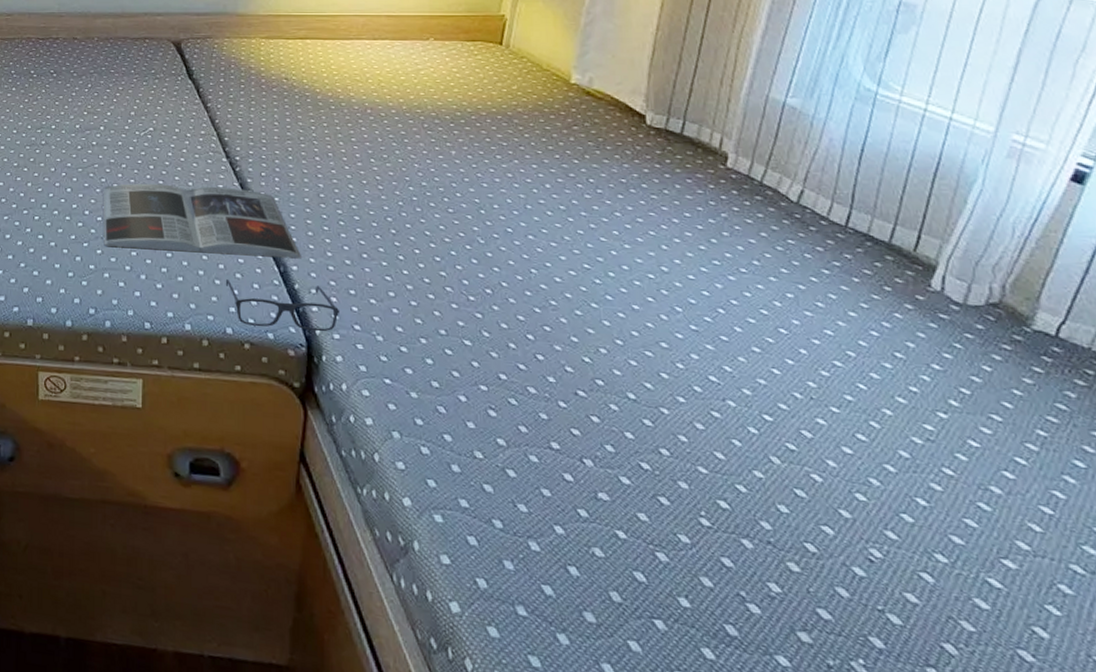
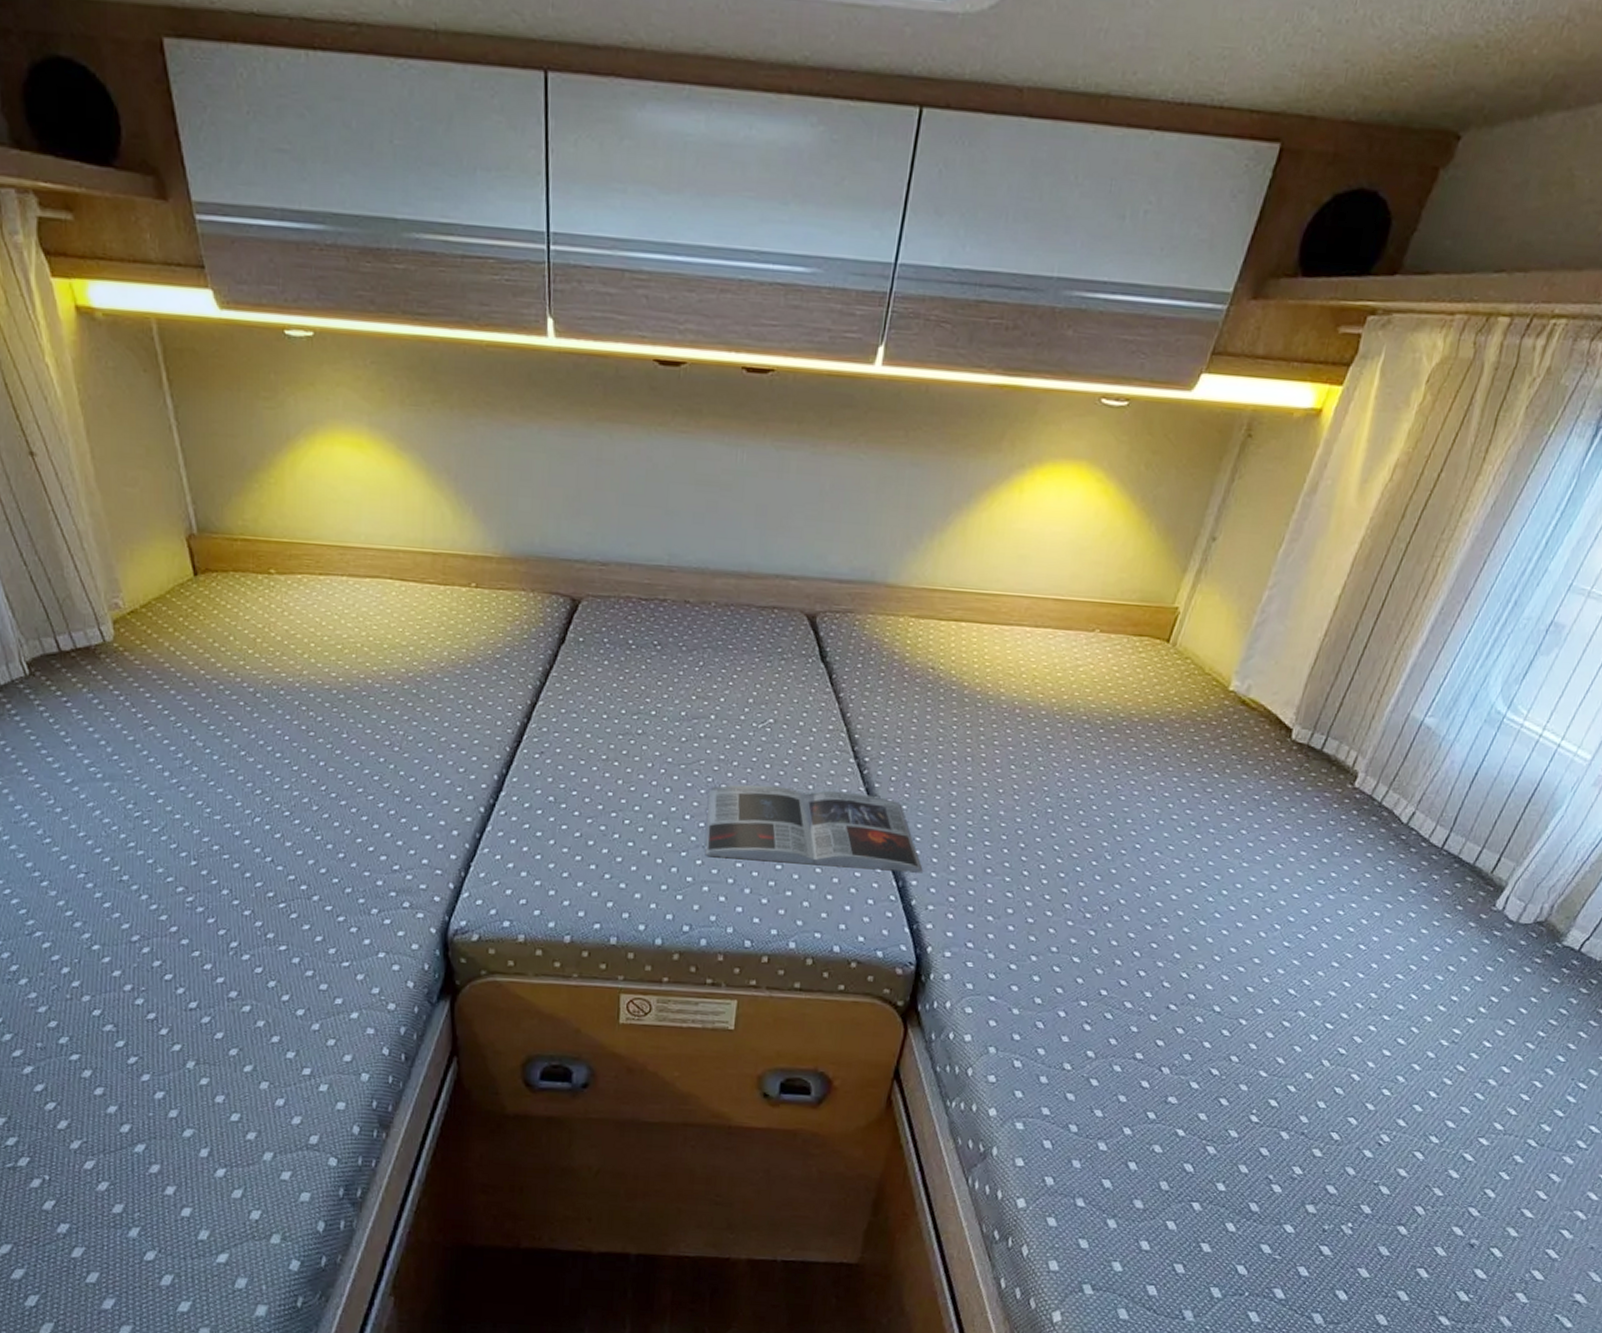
eyeglasses: present [225,279,340,332] -> none [837,894,956,950]

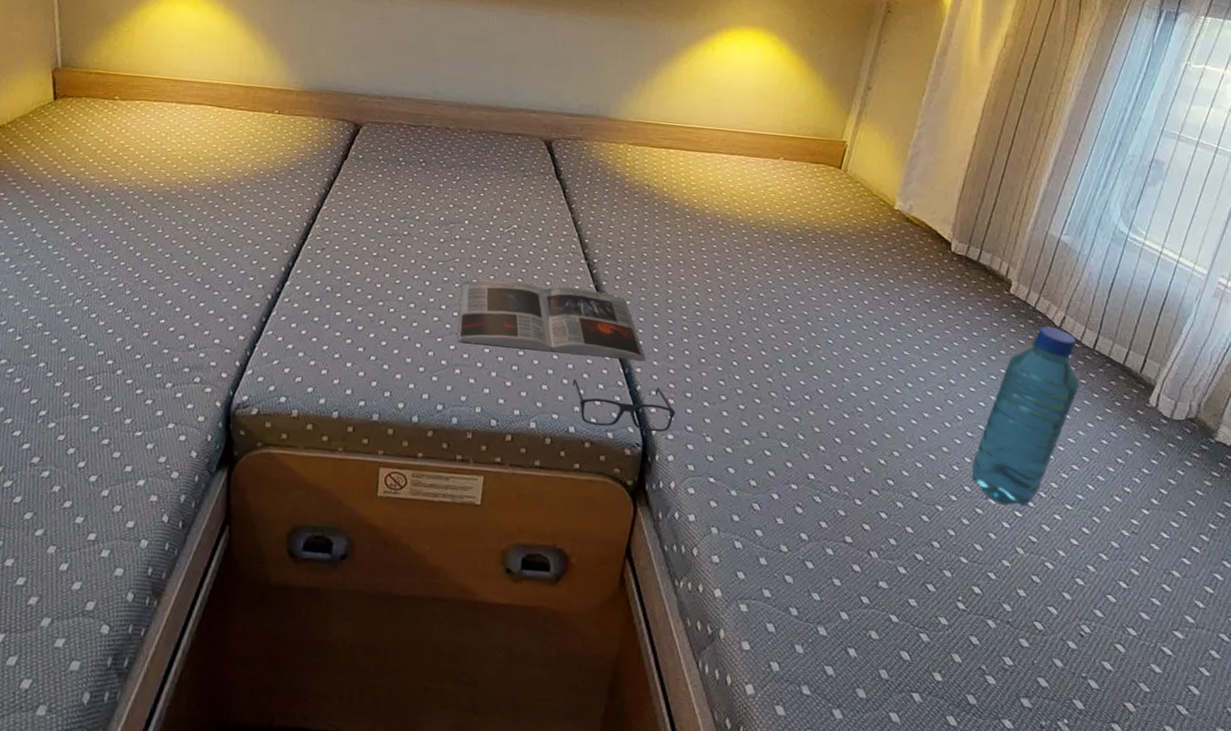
eyeglasses: none [837,894,956,950] -> present [572,379,676,432]
water bottle: none [1282,823,1424,1019] -> present [971,326,1079,507]

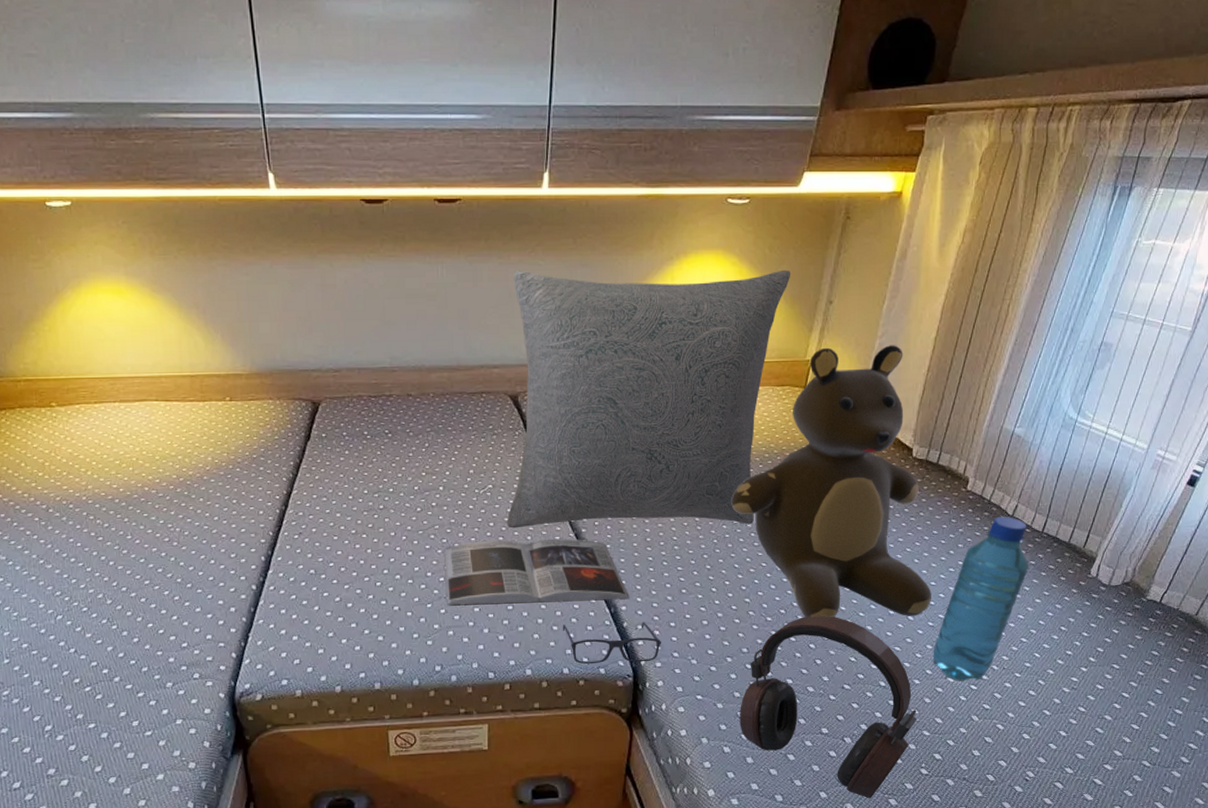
pillow: none [528,26,831,299] -> present [507,269,791,529]
headphones: none [754,406,953,629] -> present [740,615,917,799]
teddy bear: none [758,131,971,423] -> present [731,345,932,618]

